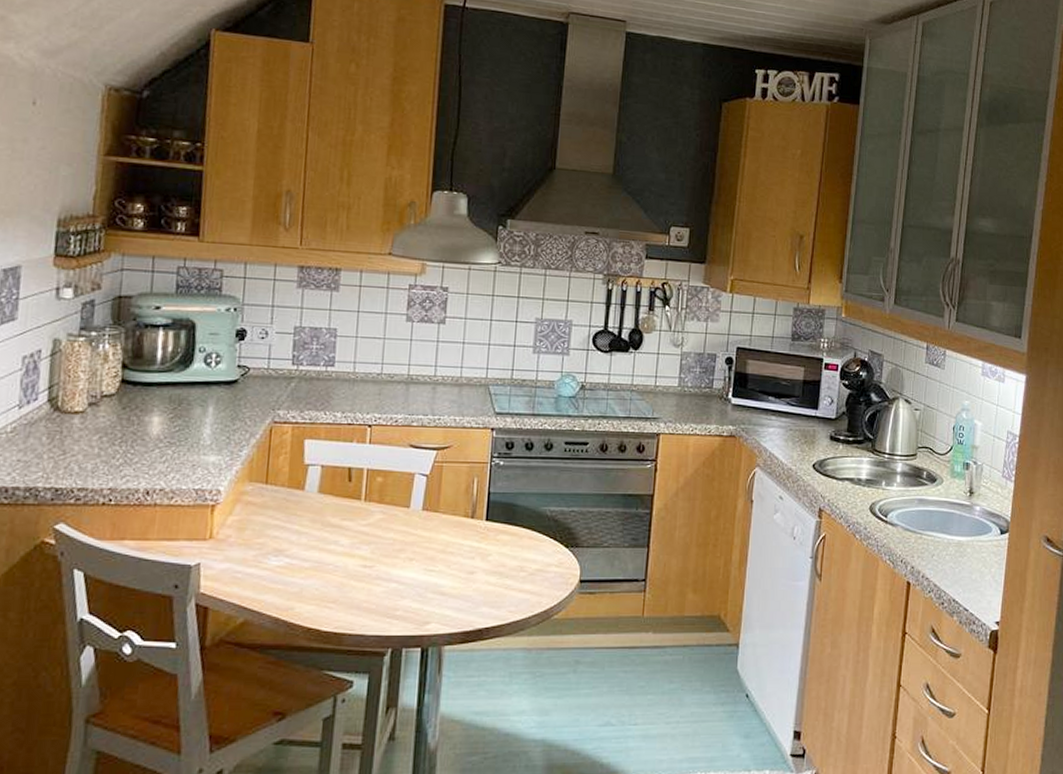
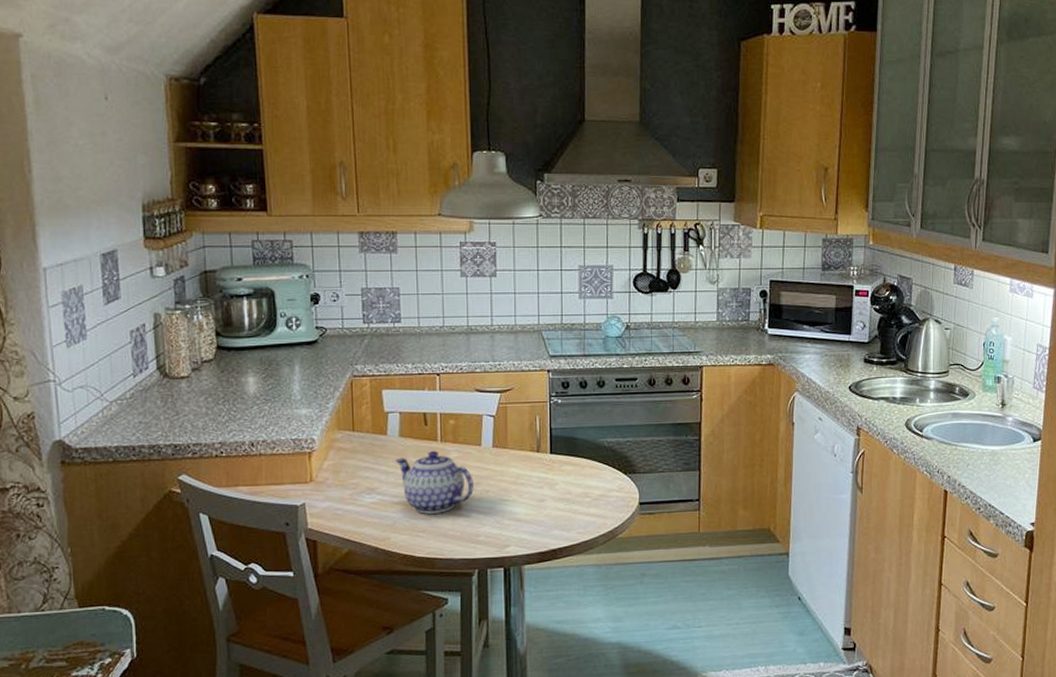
teapot: none [311,510,397,582] -> present [395,450,474,514]

